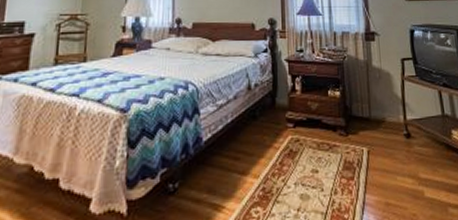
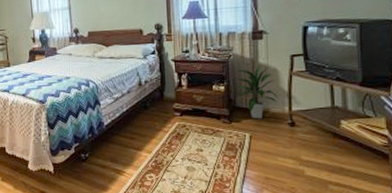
indoor plant: none [351,67,394,130] -> present [236,64,279,119]

